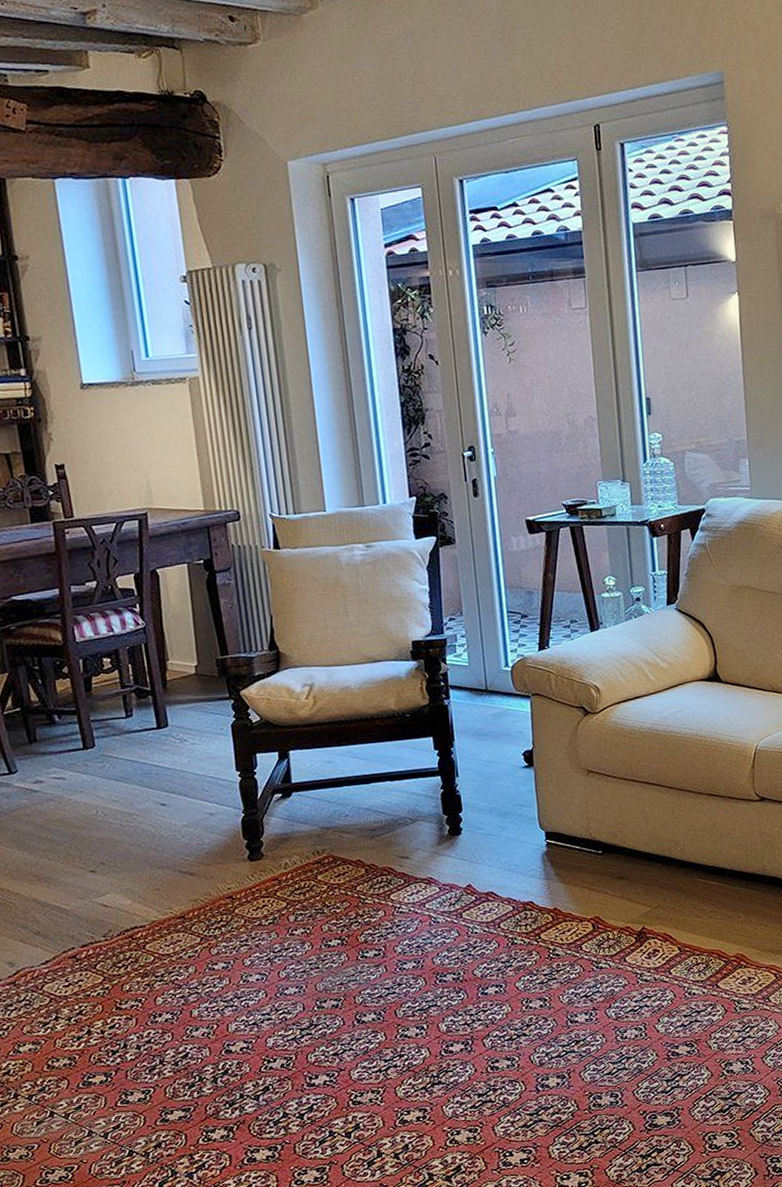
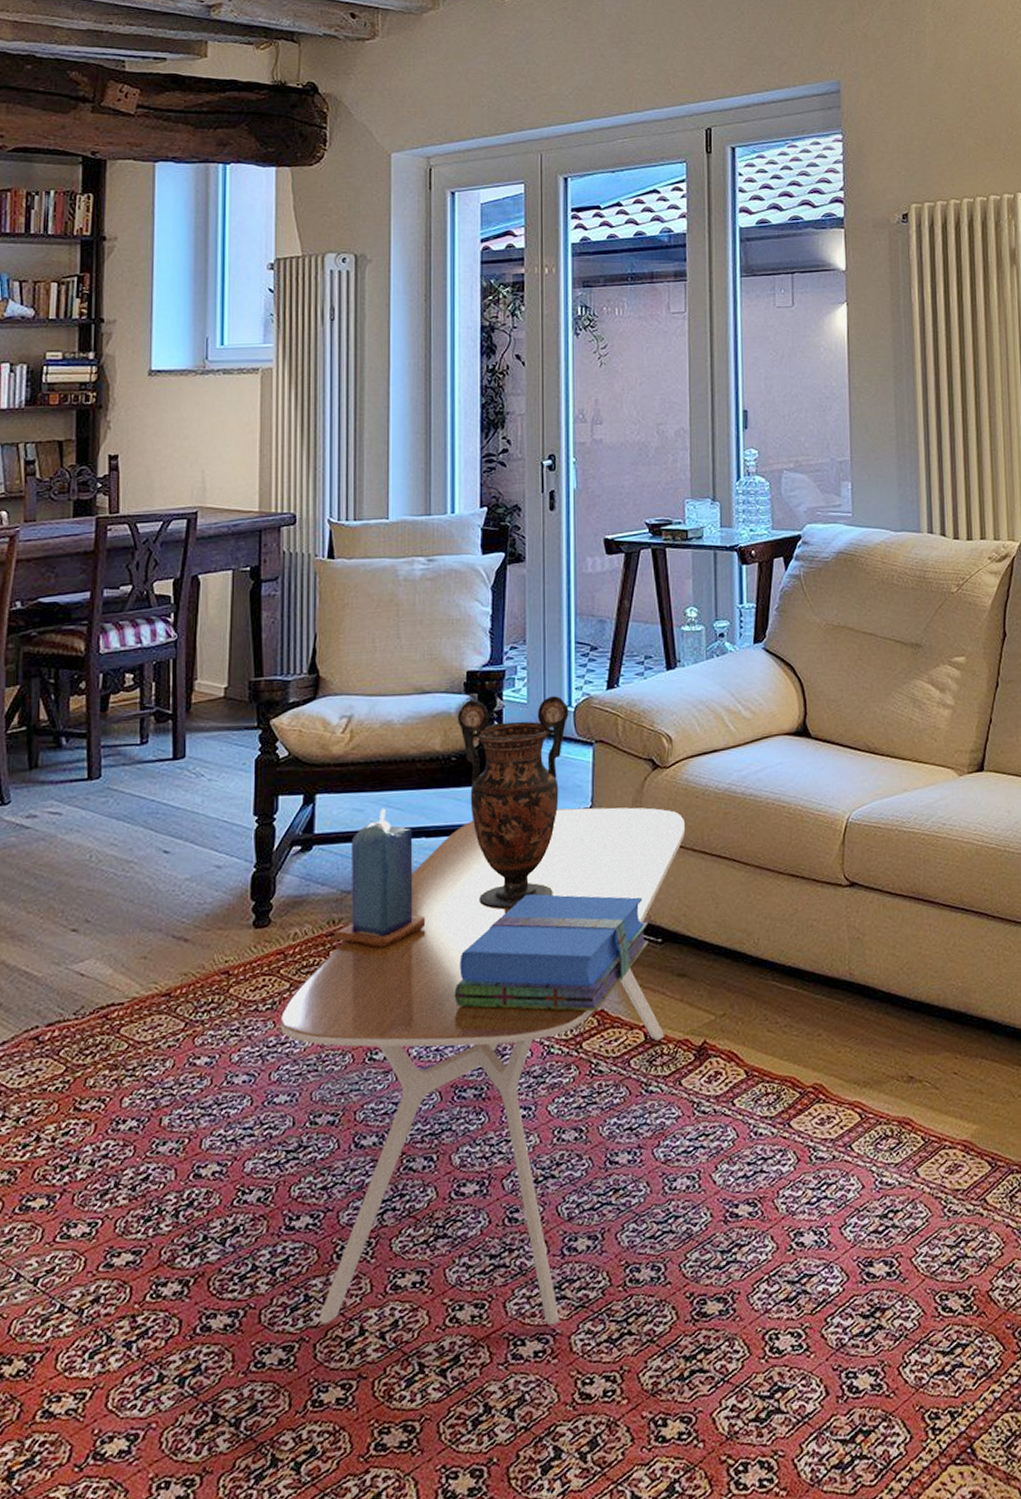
coffee table: none [281,746,617,1151] -> present [280,807,686,1325]
candle: none [318,759,398,871] -> present [332,808,426,949]
vase: none [407,658,507,835] -> present [457,696,569,909]
books: none [428,818,591,913] -> present [454,893,648,1012]

